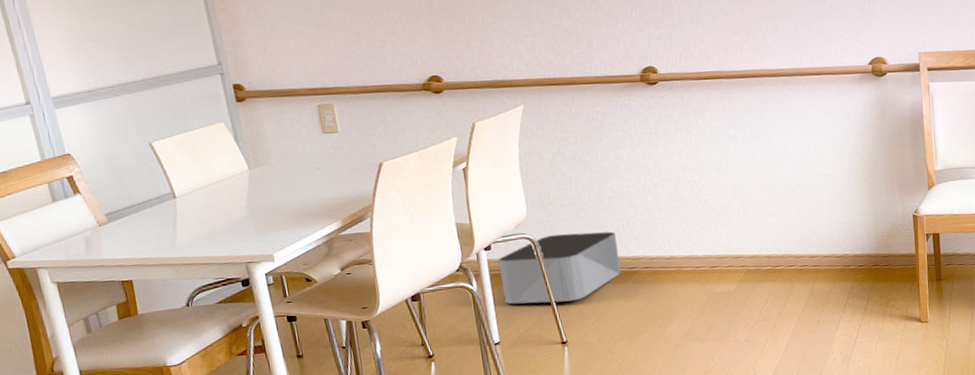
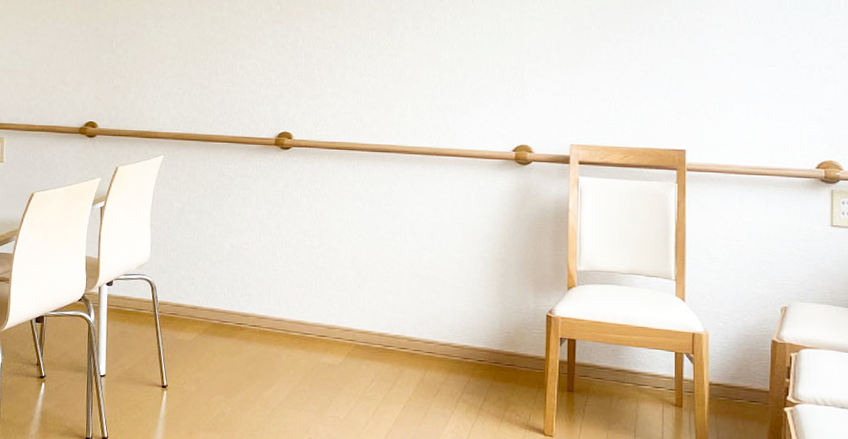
storage bin: present [498,231,621,304] -> none [116,279,230,347]

